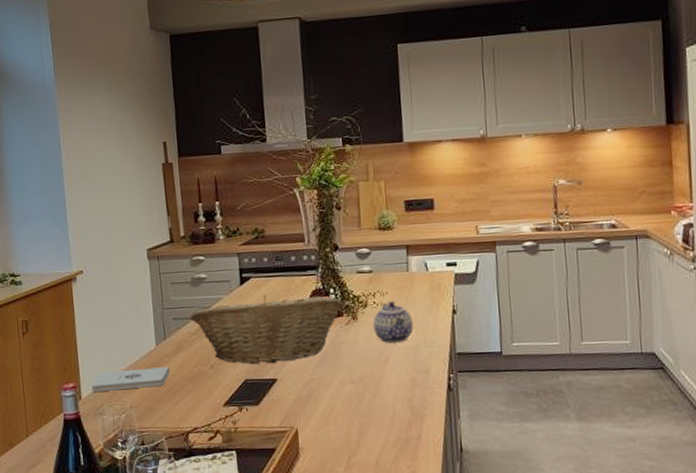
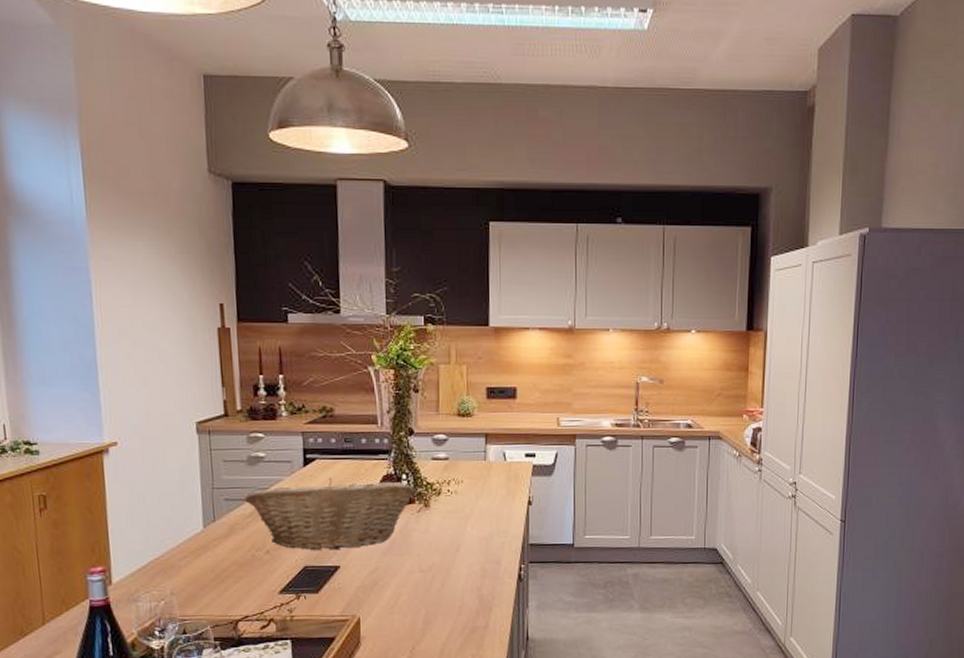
notepad: present [91,367,170,392] -> none [124,551,219,576]
teapot: present [373,301,413,343] -> none [446,490,487,532]

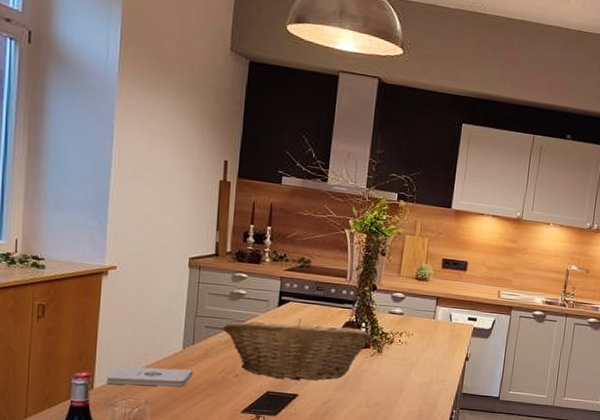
notepad: none [124,551,219,576] -> present [106,366,194,387]

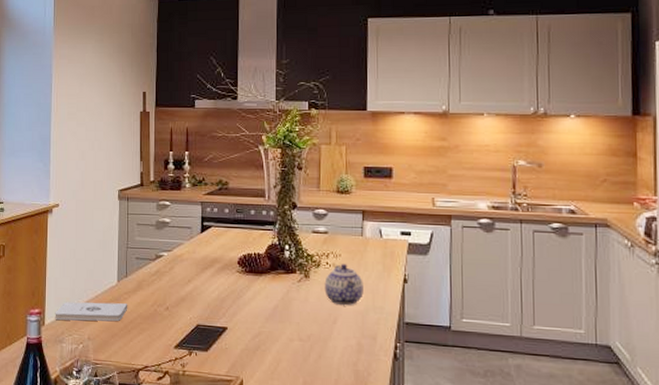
fruit basket: present [223,319,371,381] -> none [152,245,296,312]
teapot: none [394,342,431,378] -> present [324,264,363,305]

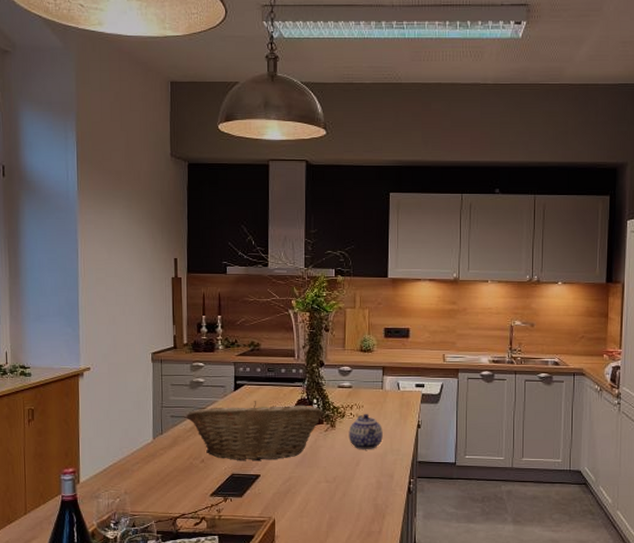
notepad: present [55,301,128,322] -> none [90,459,164,477]
fruit basket: none [152,245,296,312] -> present [187,401,324,461]

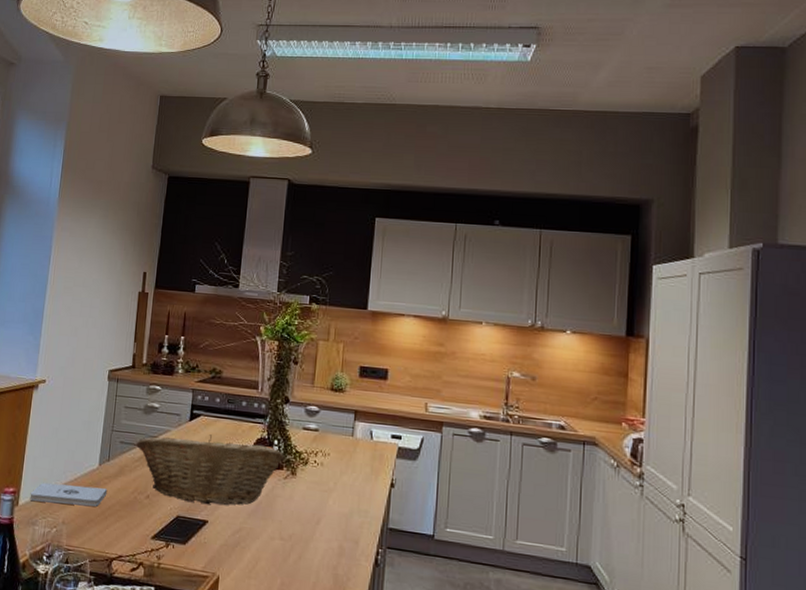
notepad: none [90,459,164,477] -> present [29,482,108,507]
teapot: present [348,414,383,449] -> none [310,463,350,507]

